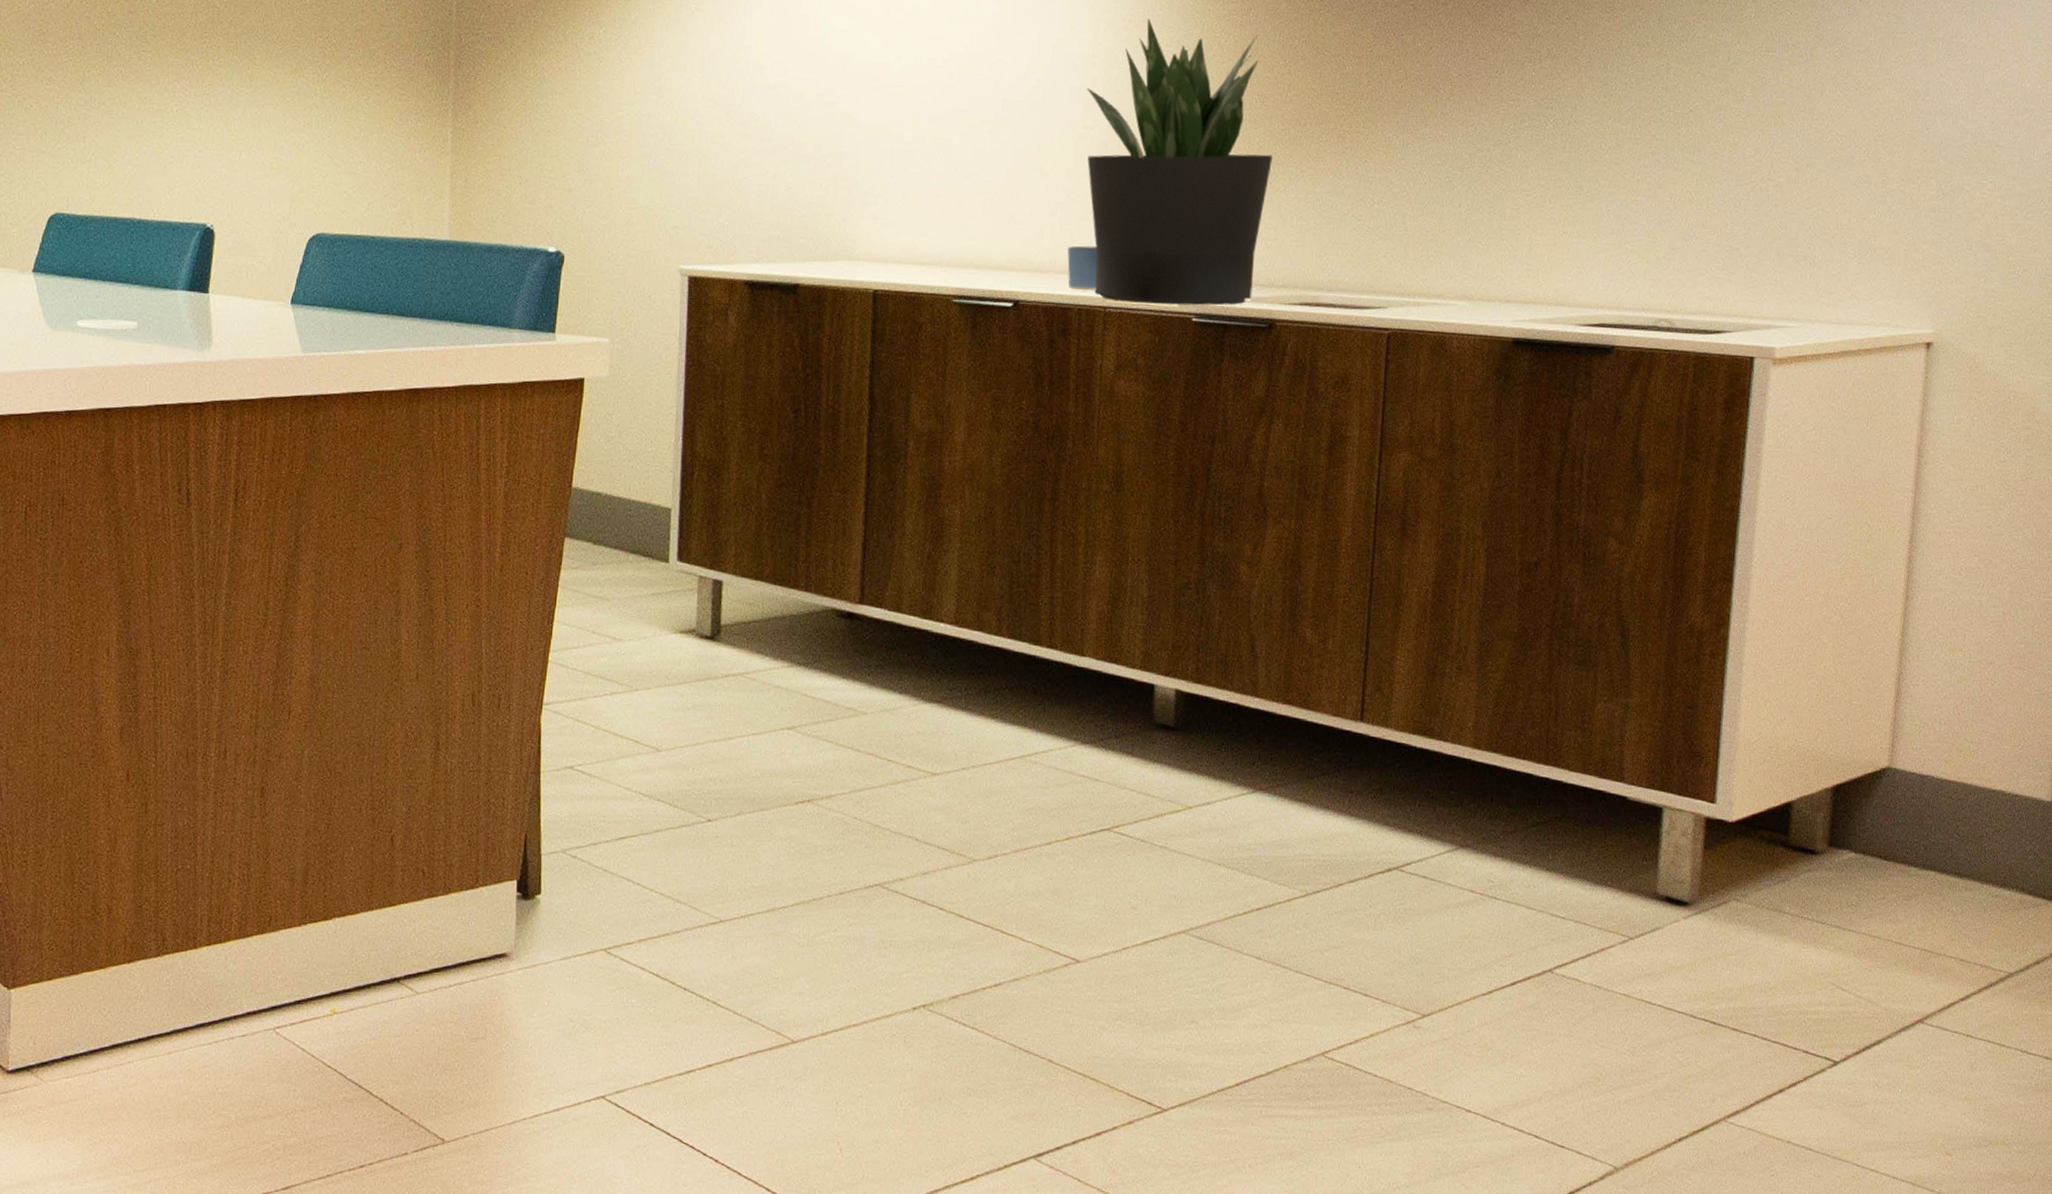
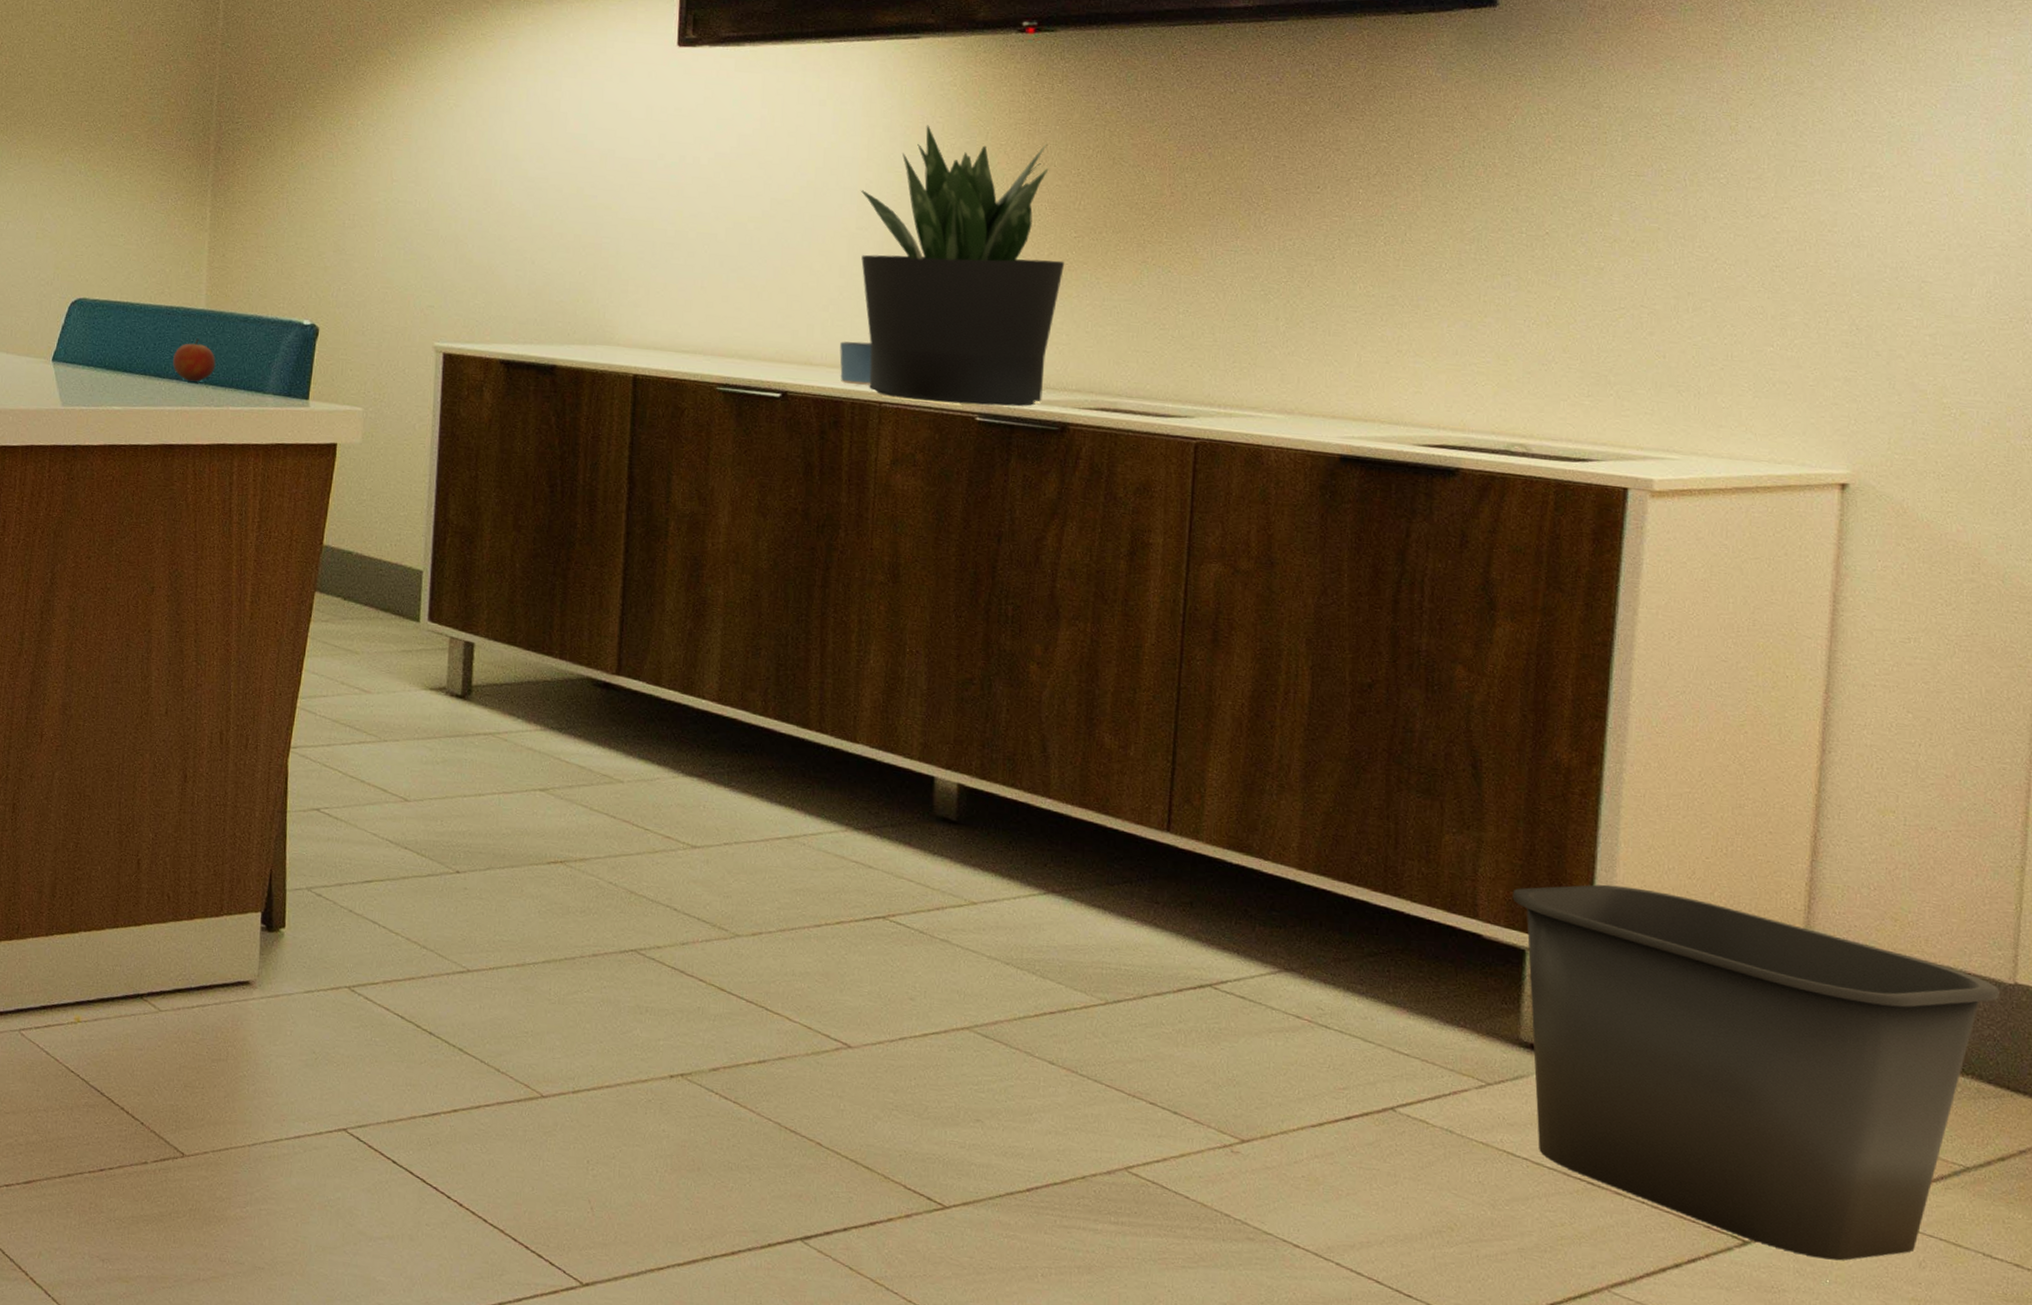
fruit: none [416,271,461,319] -> present [173,338,216,382]
waste bin: none [1653,739,2040,1071] -> present [1512,884,2000,1261]

